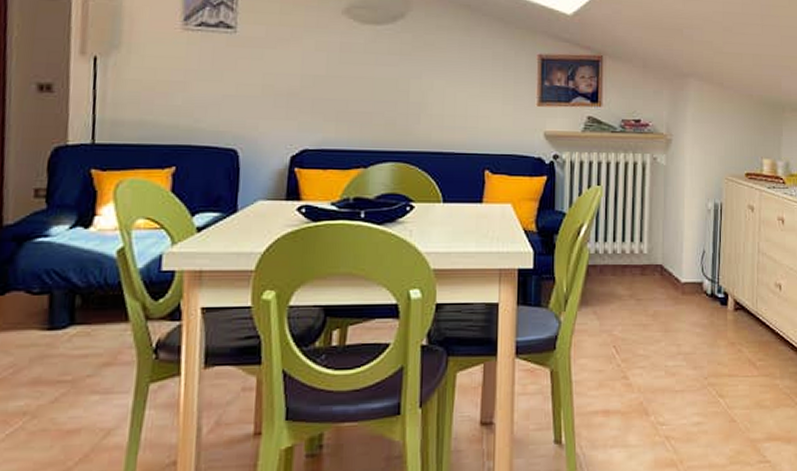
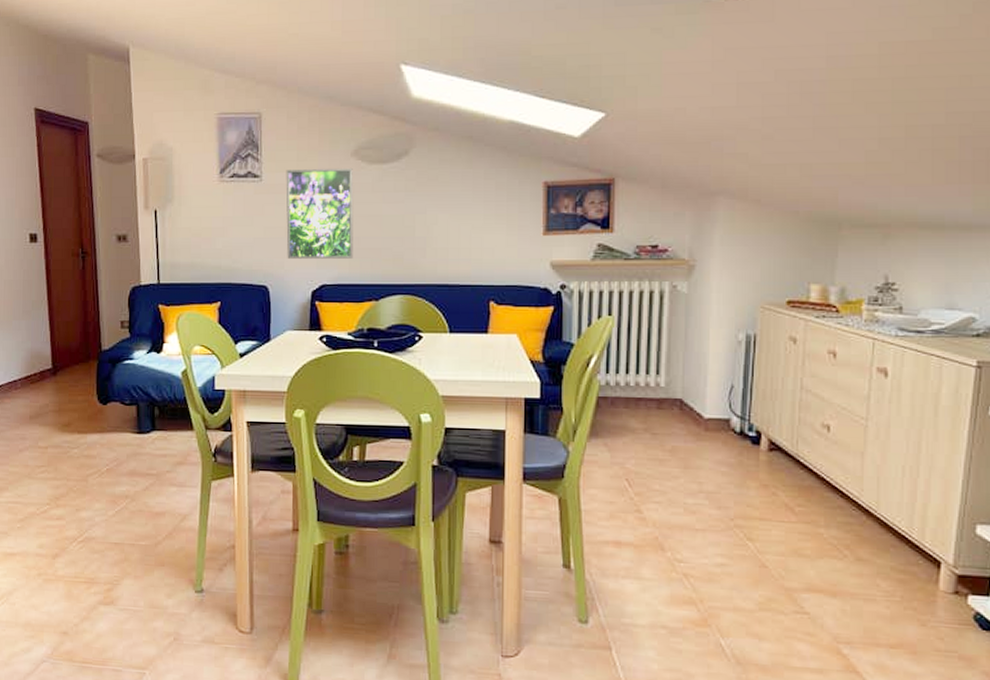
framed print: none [263,23,344,122] -> present [286,169,354,259]

